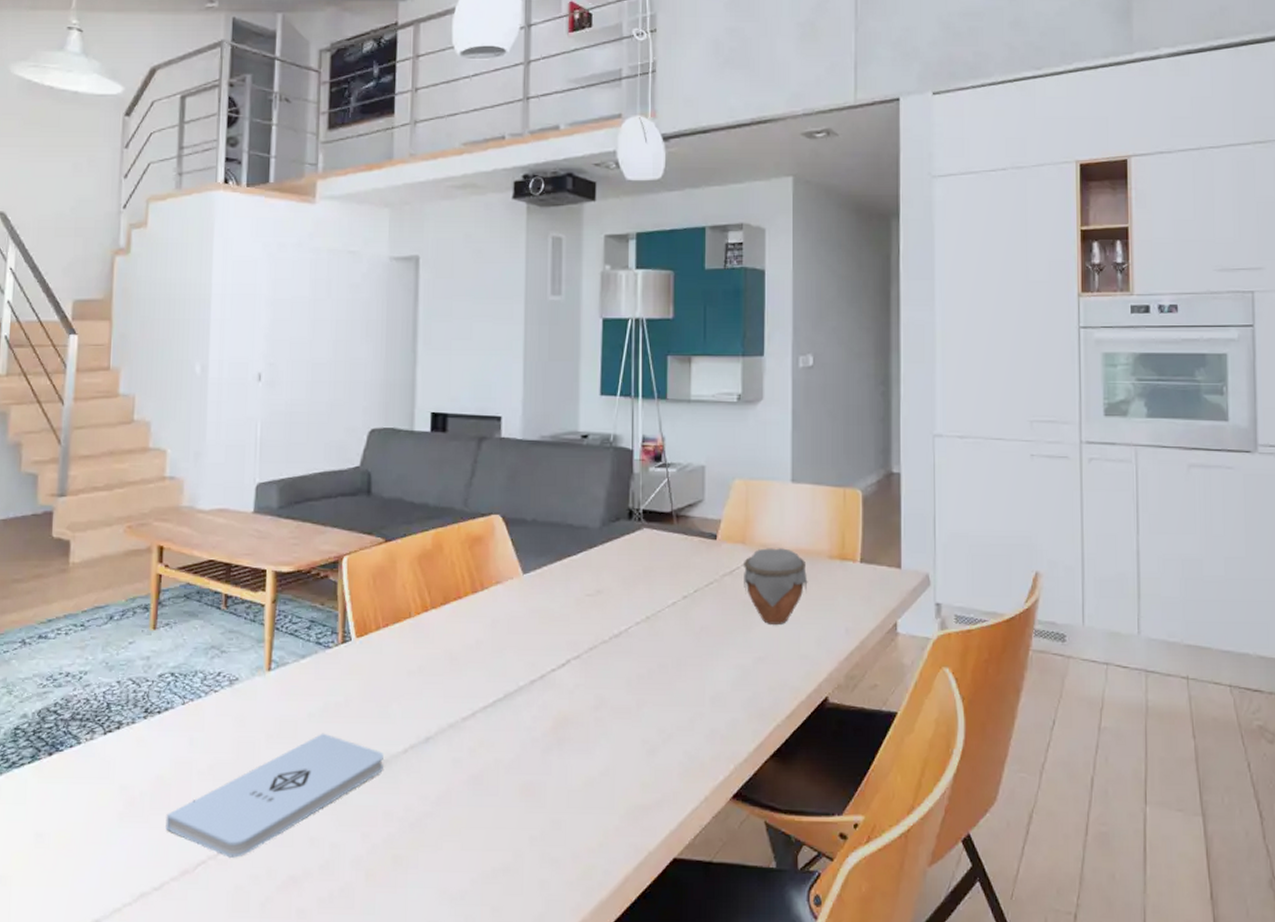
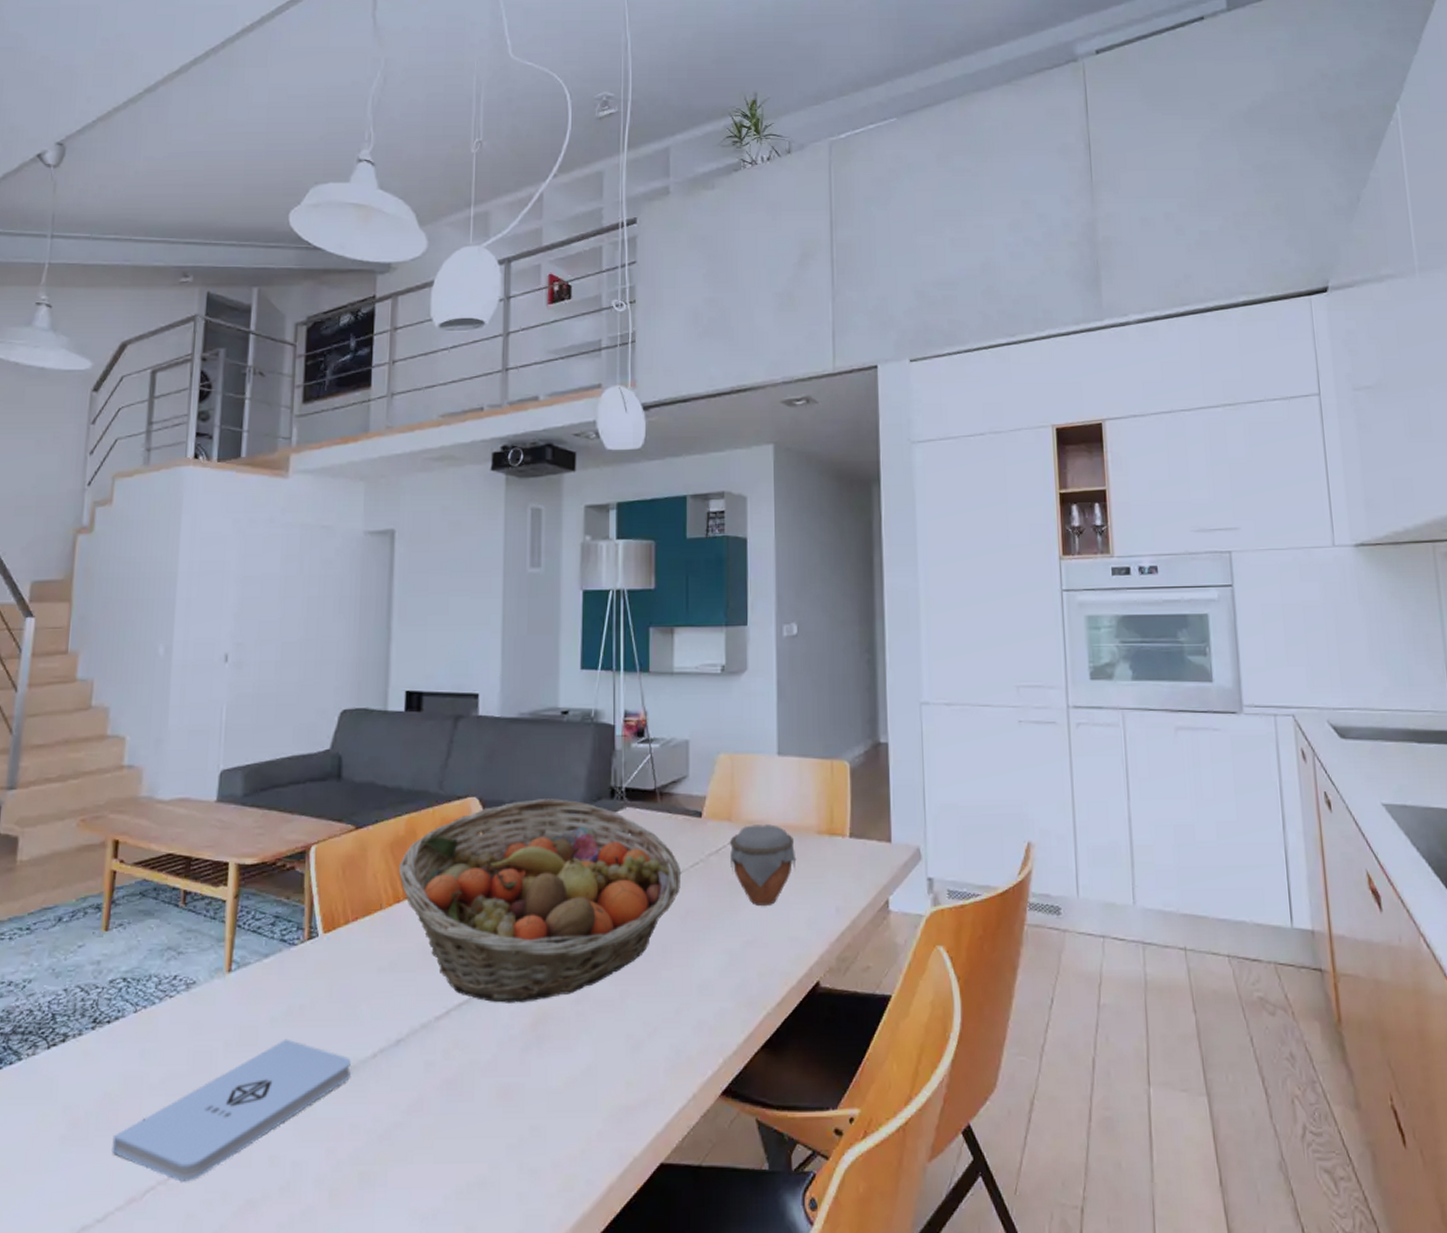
fruit basket: none [427,518,697,708] -> present [399,799,682,1003]

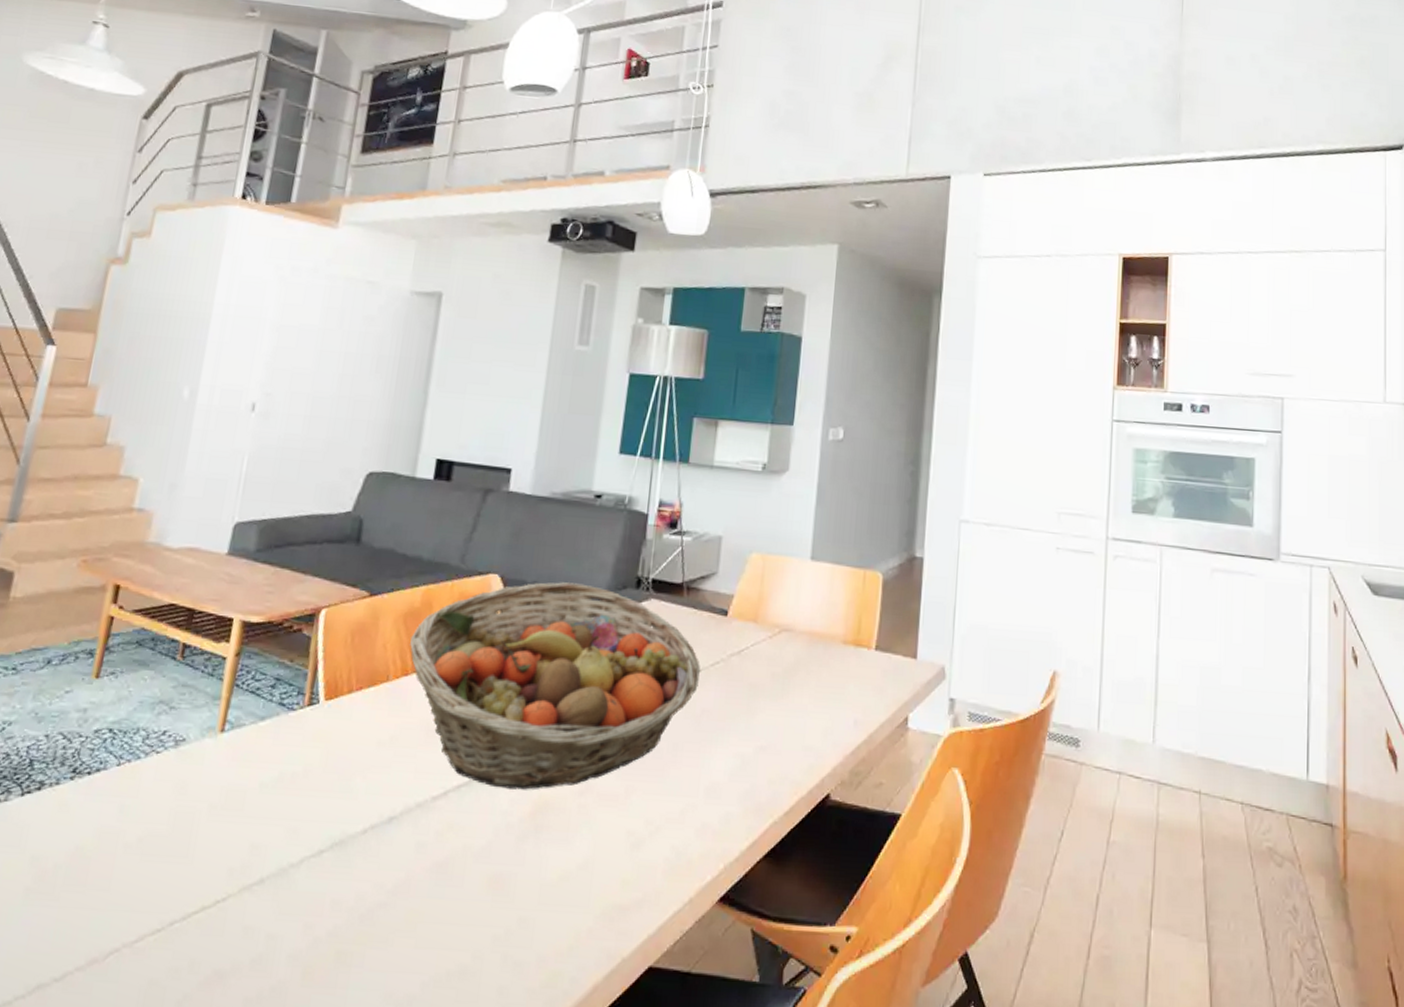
notepad: present [111,1038,351,1182] -> none [77,806,340,947]
jar: present [730,824,797,905] -> none [751,628,819,712]

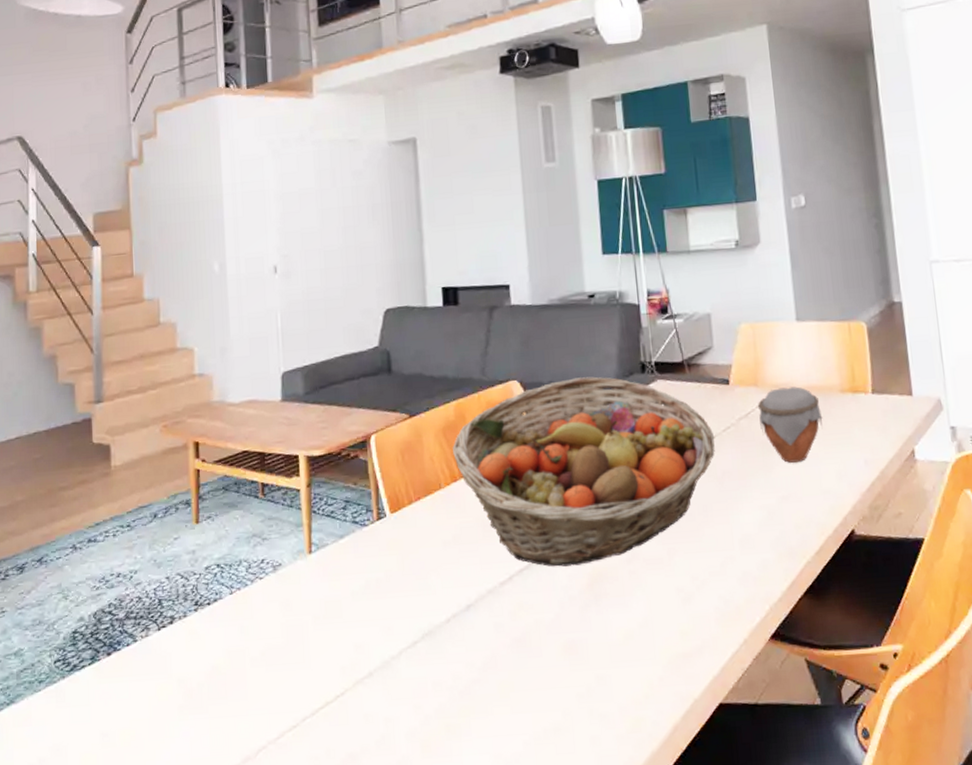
jar: none [751,628,819,712] -> present [758,386,823,463]

